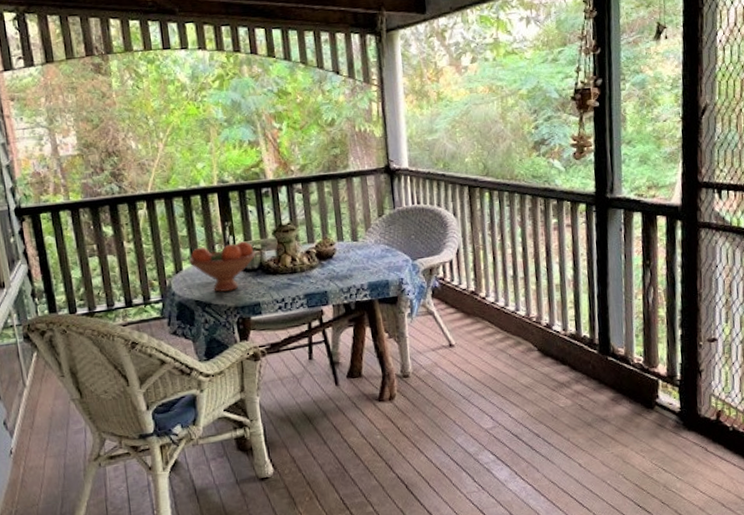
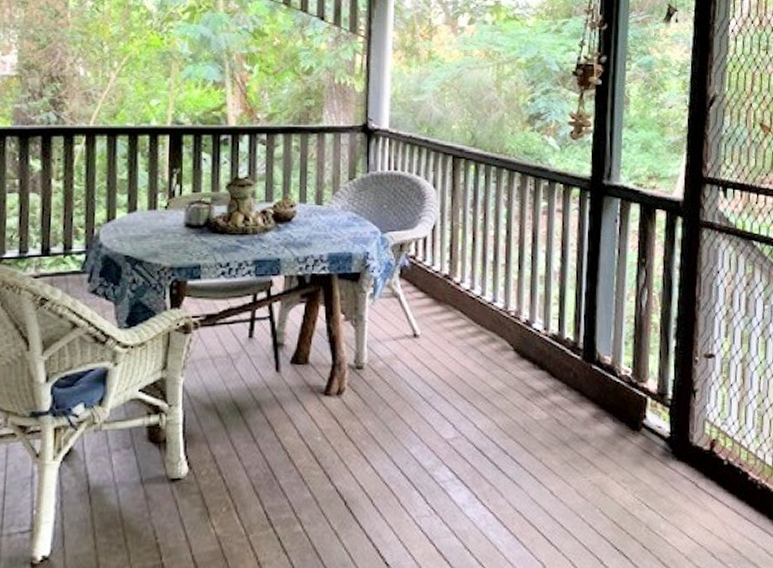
fruit bowl: present [188,241,256,292] -> none [124,192,204,249]

